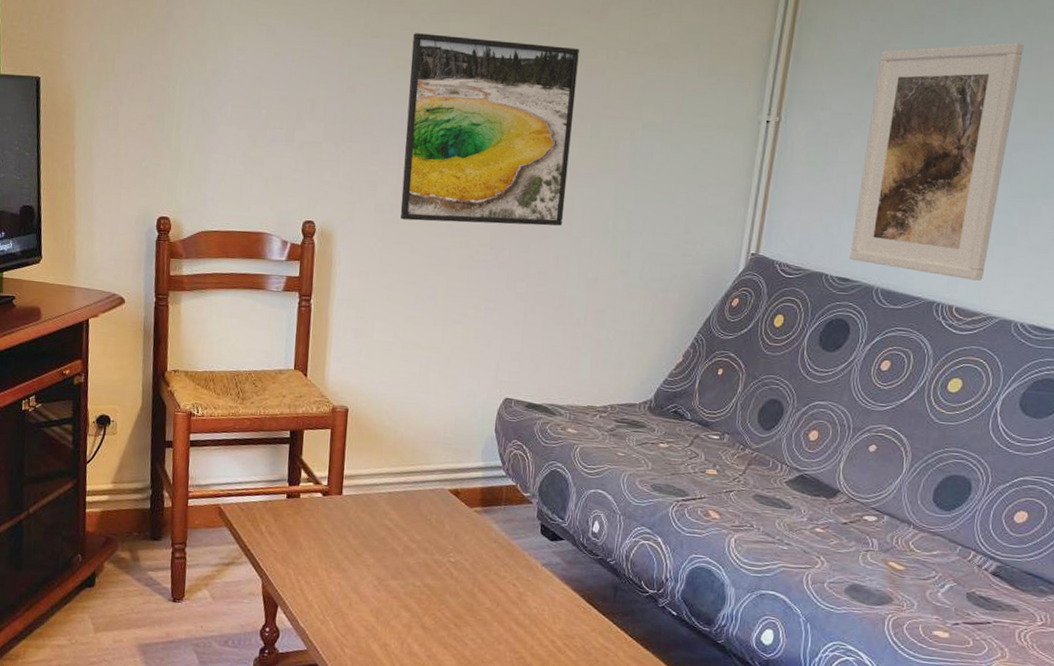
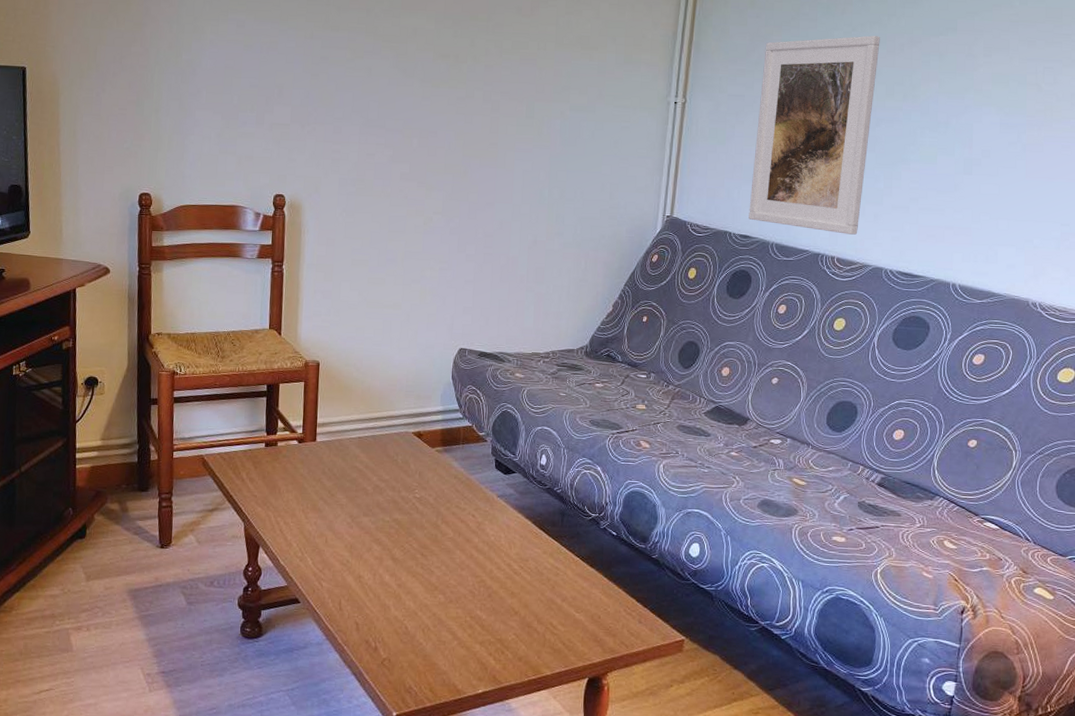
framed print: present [400,33,579,226] -> none [361,27,514,195]

